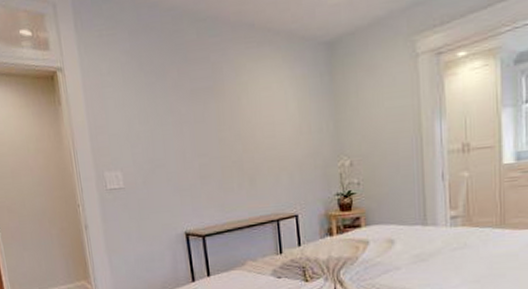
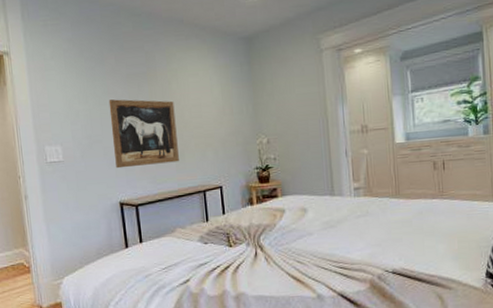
wall art: none [171,118,250,196] -> present [108,99,179,169]

